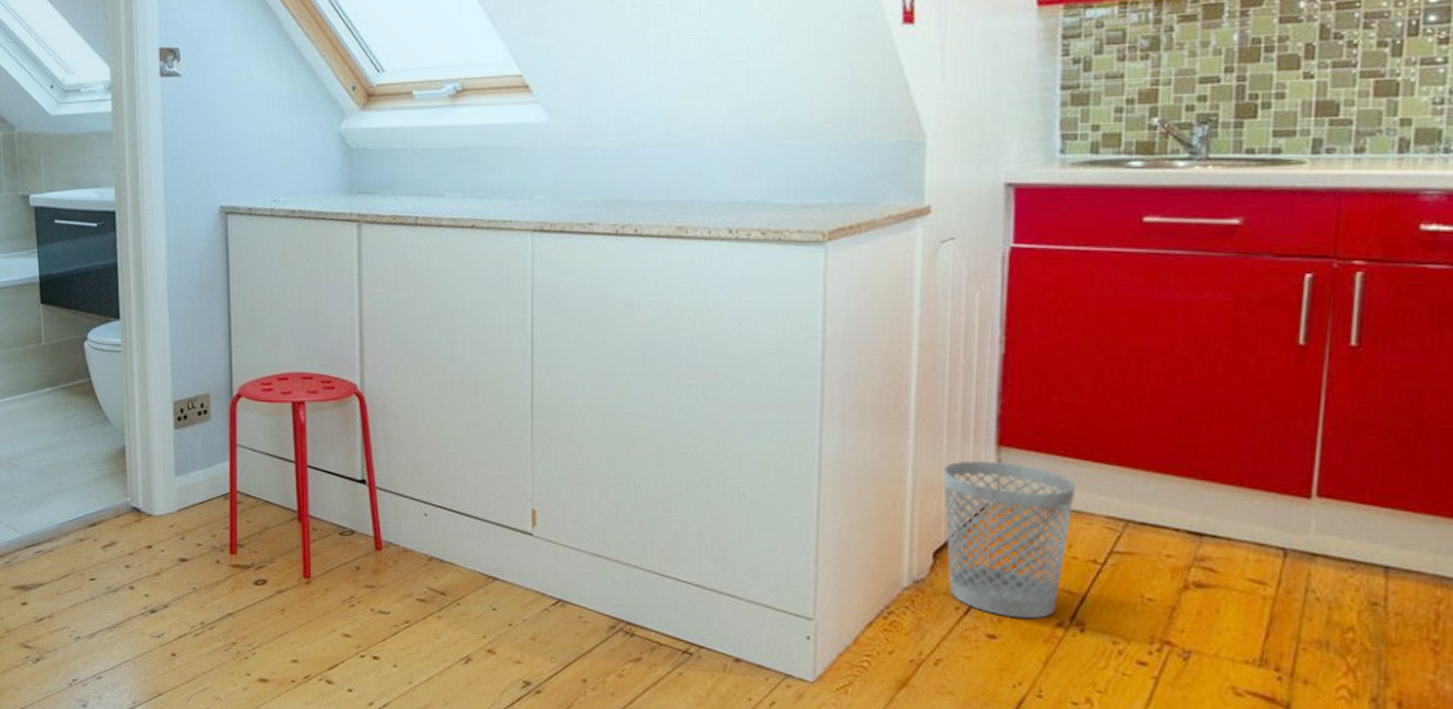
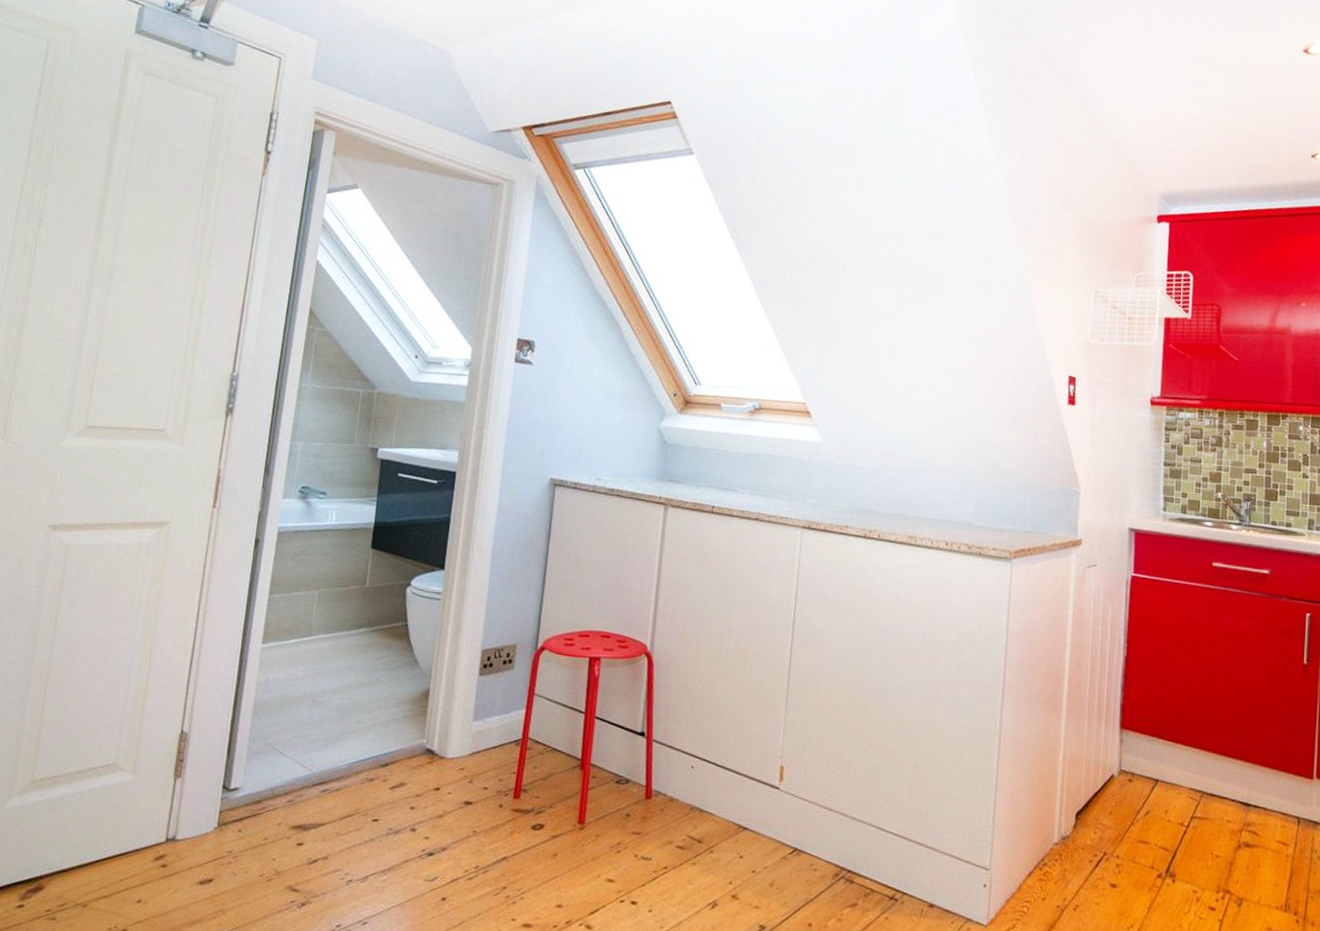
wastebasket: present [942,460,1075,619] -> none [1083,739,1170,871]

